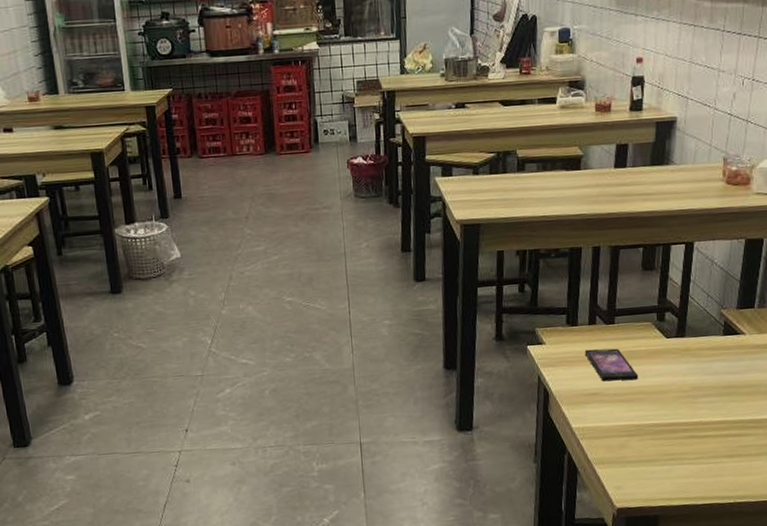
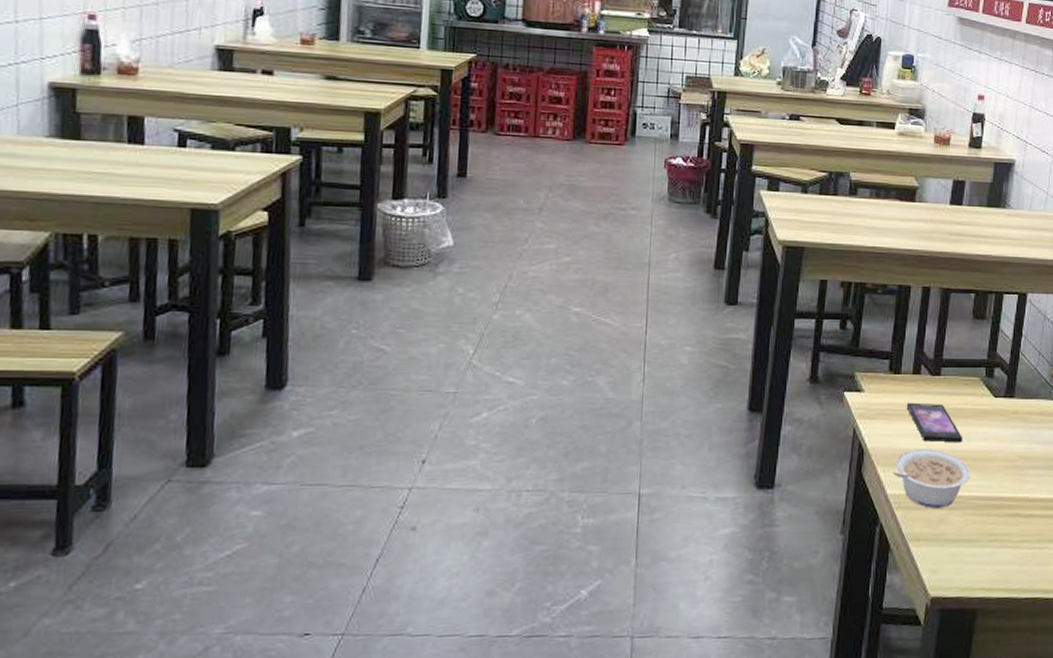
legume: none [575,387,647,437] -> present [892,449,971,508]

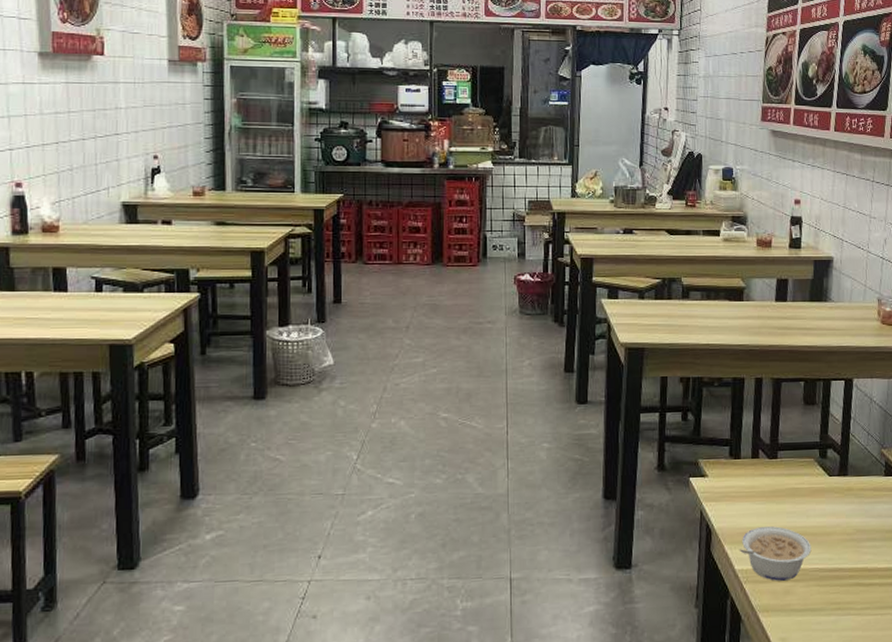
smartphone: present [906,402,963,443] -> none [747,484,803,520]

